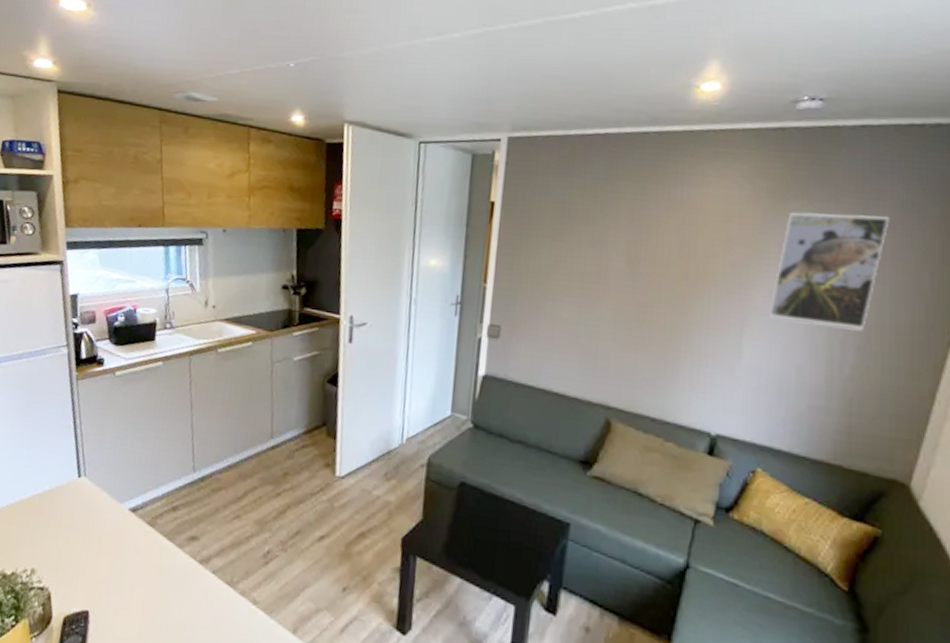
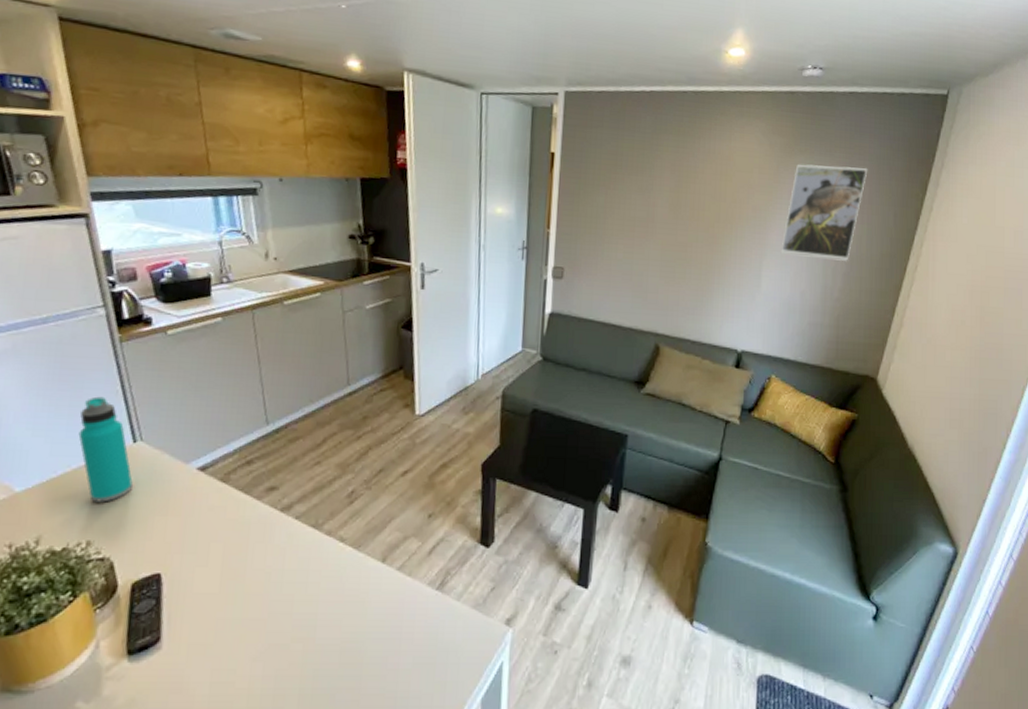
water bottle: none [35,430,75,533] -> present [78,396,134,503]

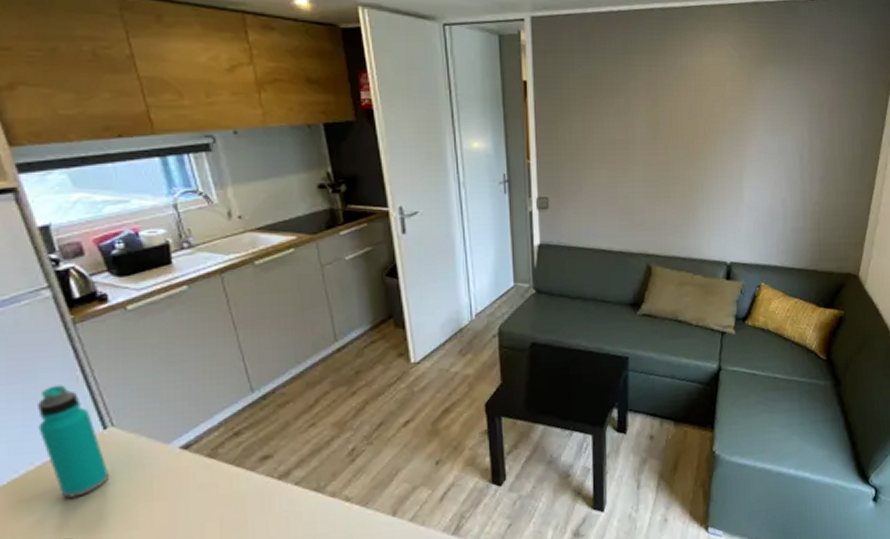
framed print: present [780,164,868,261] -> none [759,72,835,166]

